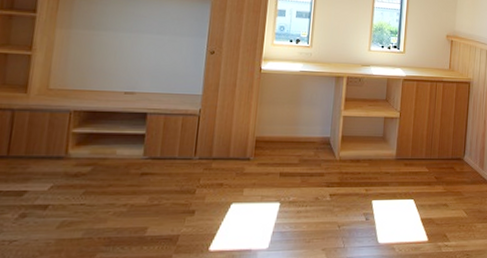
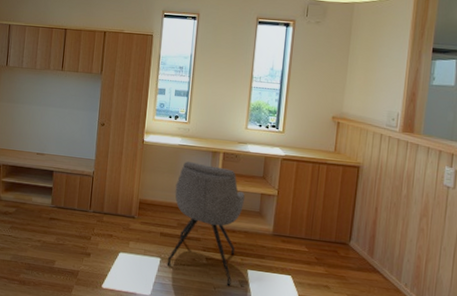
chair: none [287,88,369,222] -> present [167,161,245,287]

